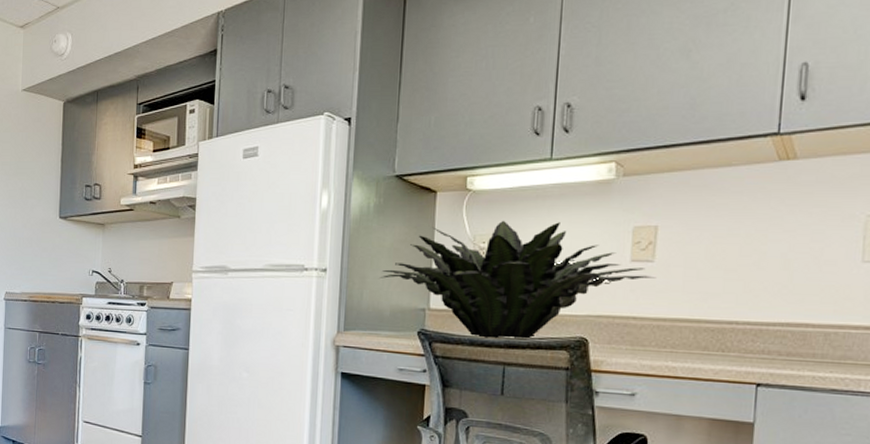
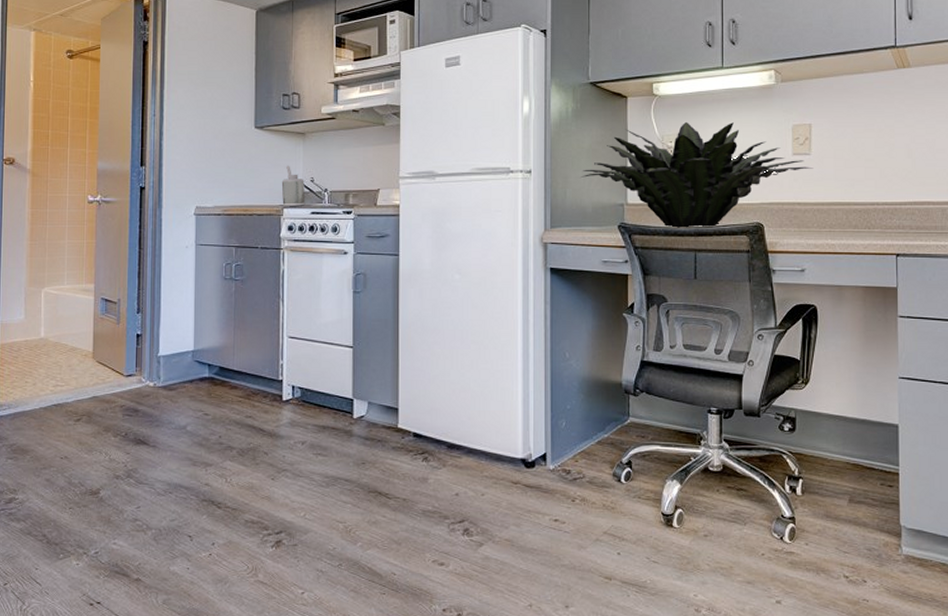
soap dispenser: none [81,255,103,297] -> present [281,165,306,207]

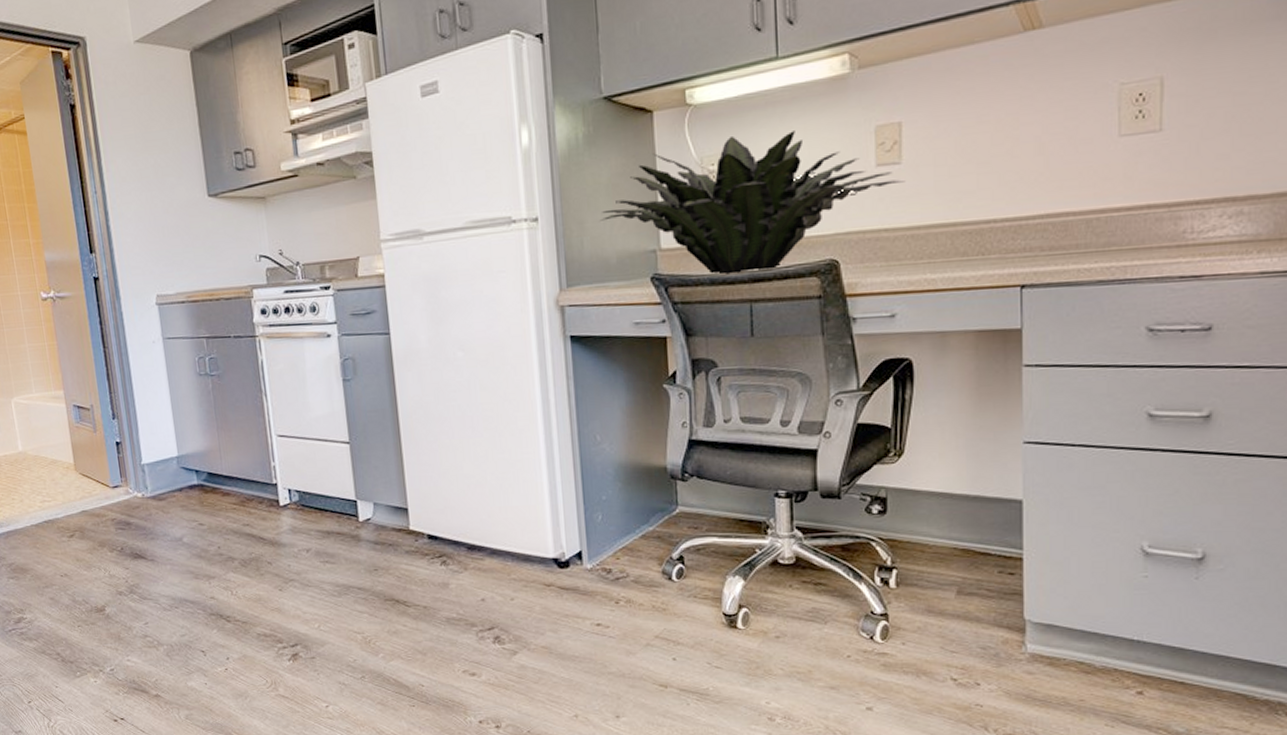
soap dispenser: present [281,165,306,207] -> none [246,237,277,288]

